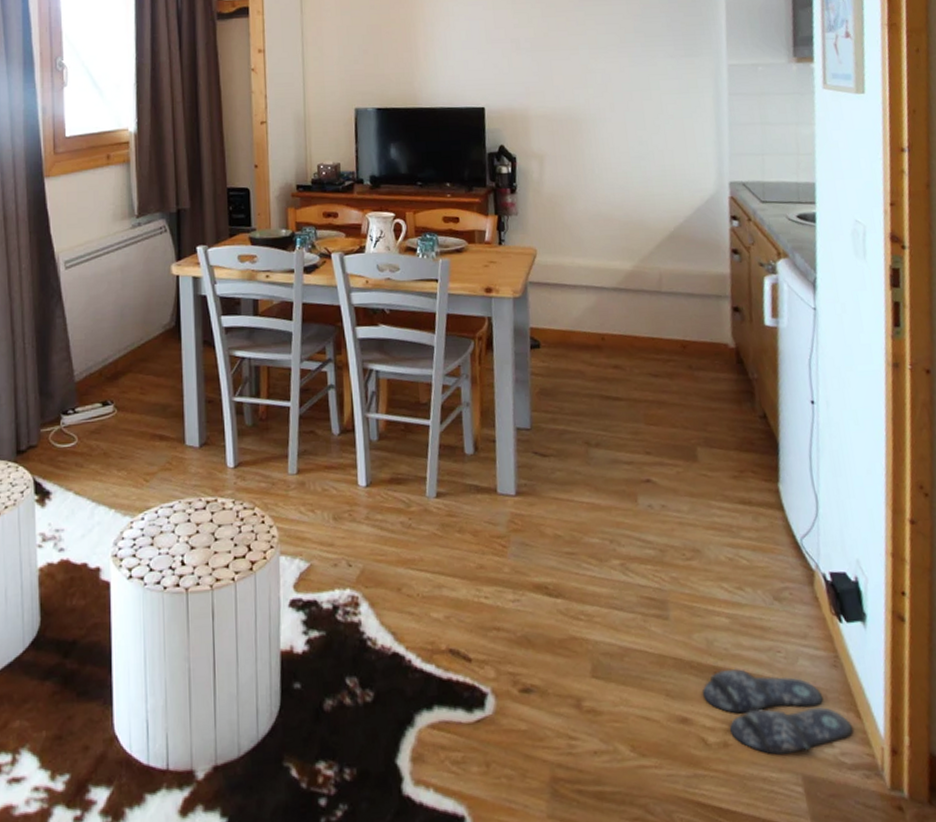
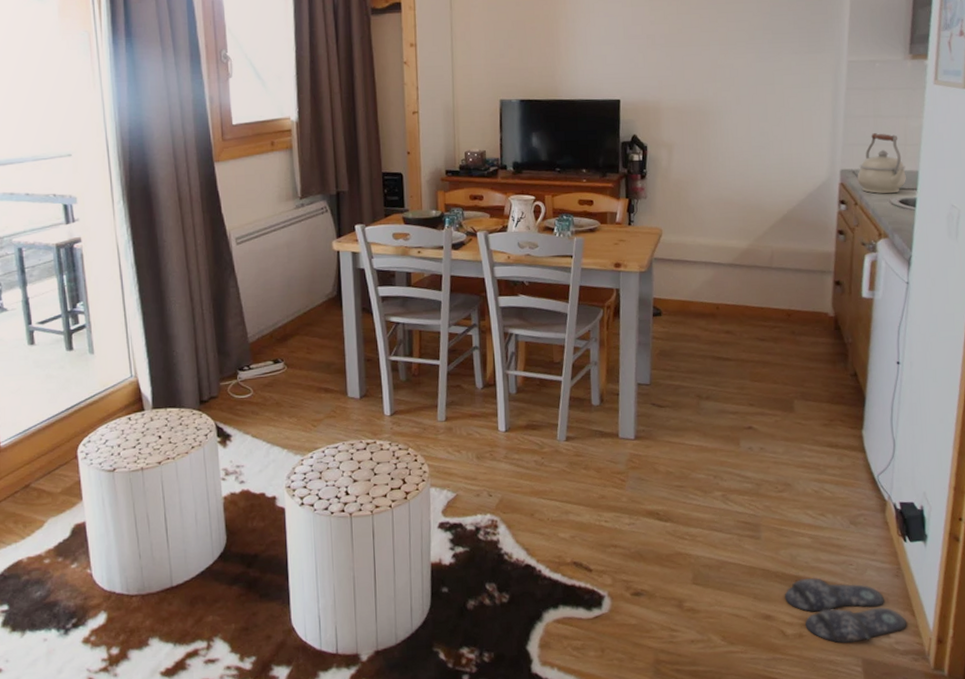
kettle: none [748,142,803,209] -> present [857,133,906,194]

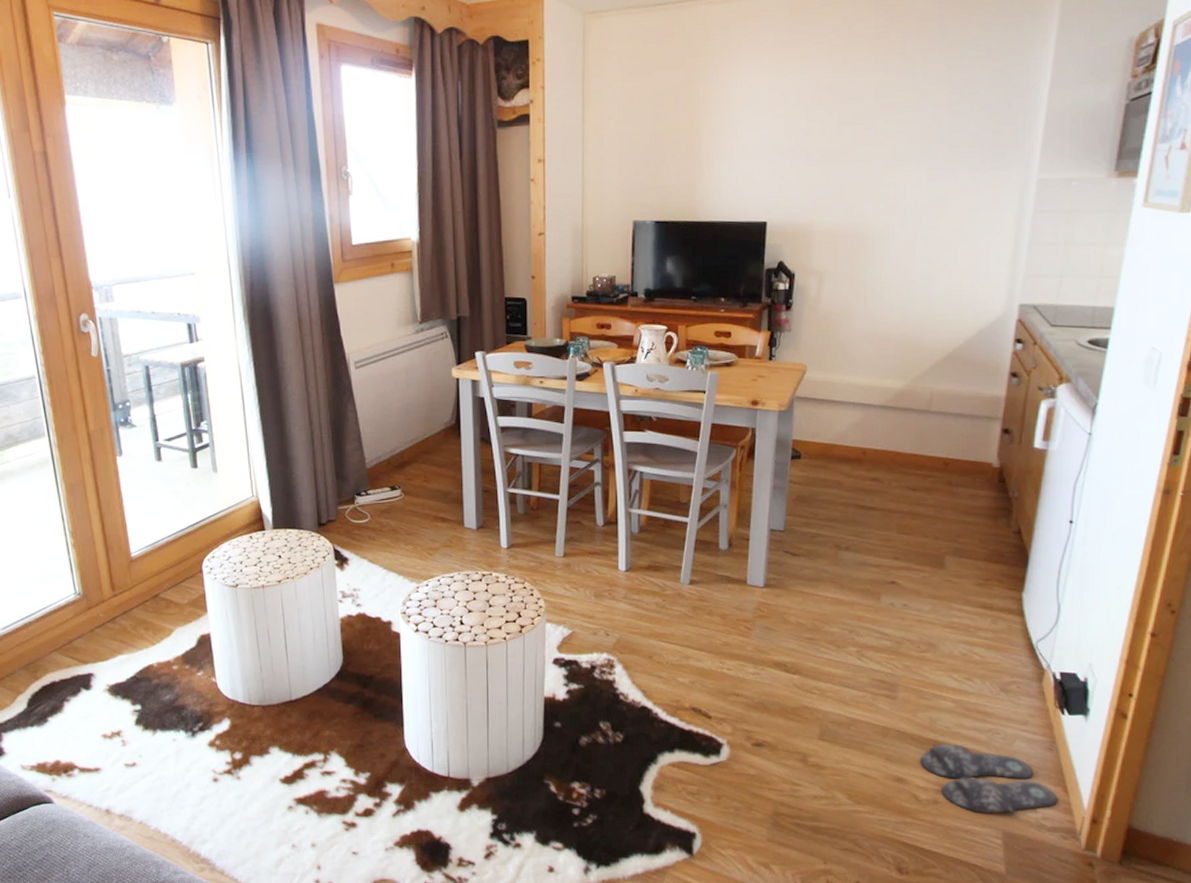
kettle: present [857,133,906,194] -> none [1039,263,1099,333]

